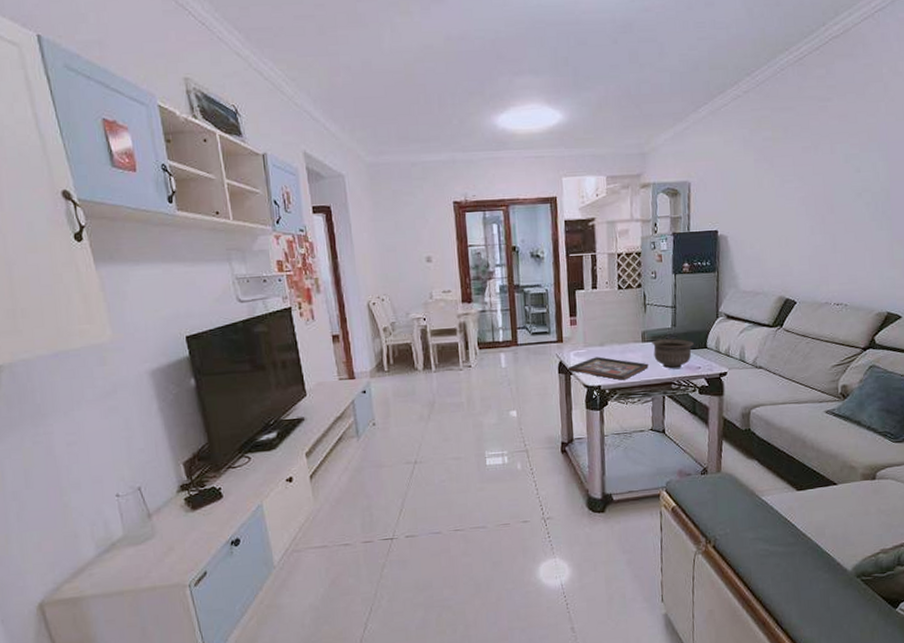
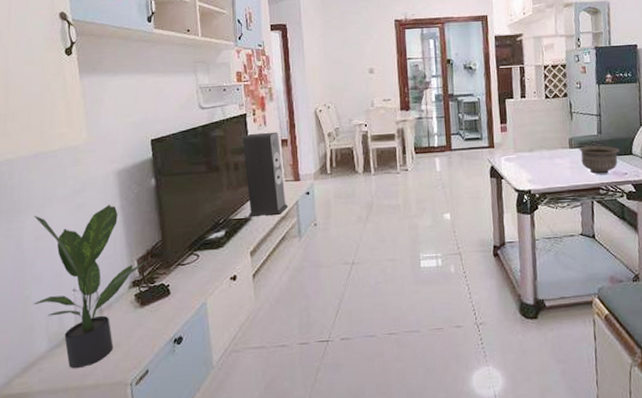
potted plant: none [63,407,195,573] -> present [33,205,148,369]
speaker: none [289,327,344,417] -> present [243,132,289,217]
decorative tray: present [568,356,648,380] -> none [500,162,577,185]

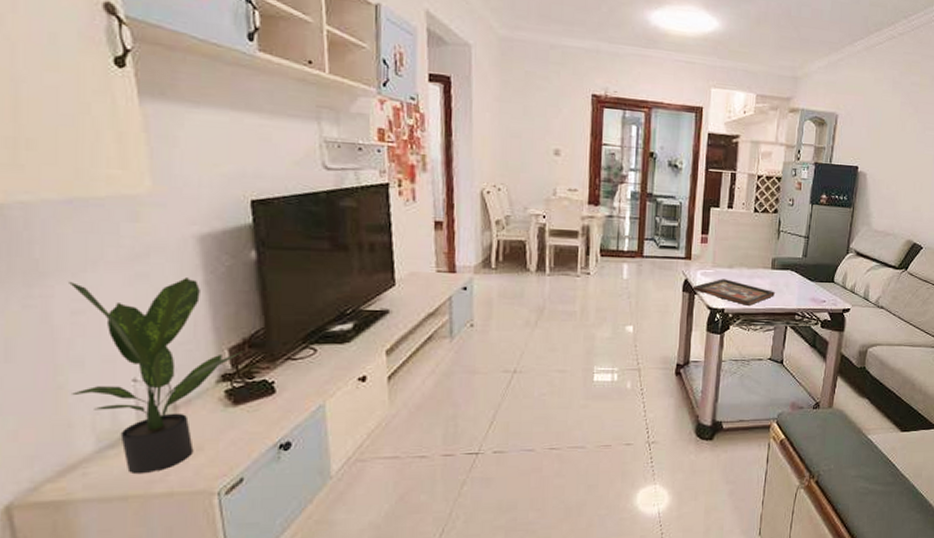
speaker: present [243,132,289,217] -> none [382,209,439,310]
decorative tray: none [500,162,577,185] -> present [693,279,775,306]
bowl: present [579,145,620,175] -> none [781,268,822,301]

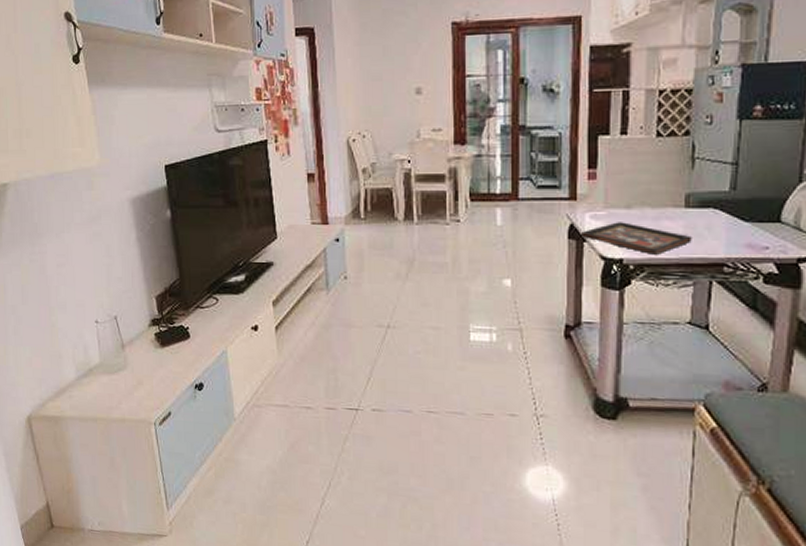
potted plant: present [69,278,244,475] -> none [55,235,166,401]

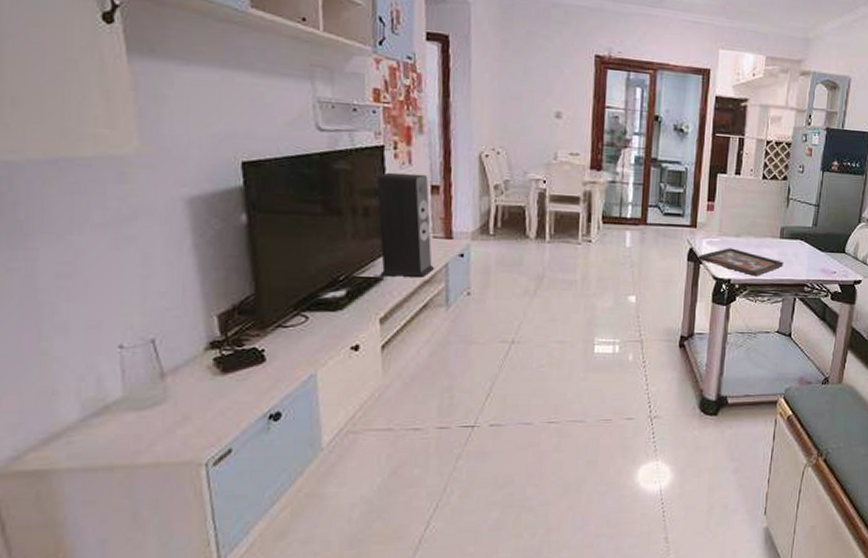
speaker: none [264,164,315,262] -> present [377,172,435,277]

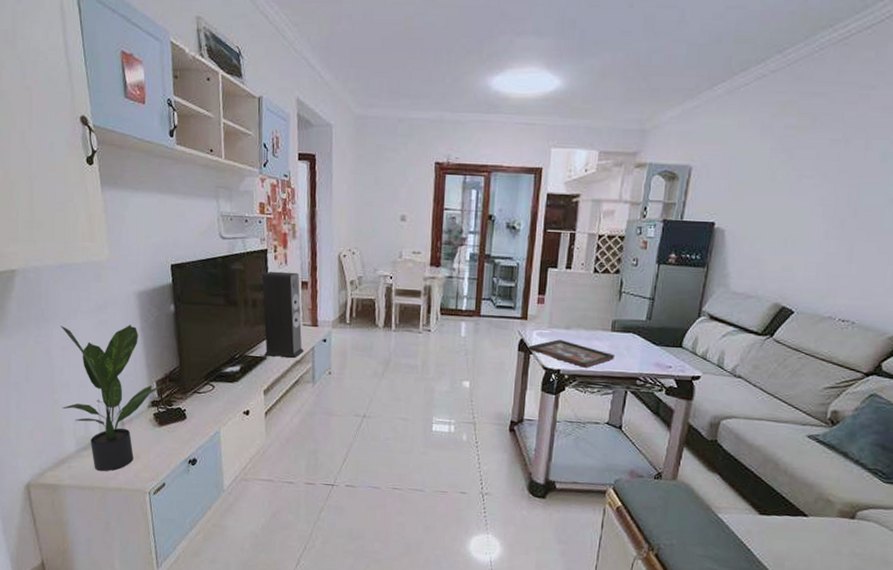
potted plant: none [54,241,233,444] -> present [61,325,166,472]

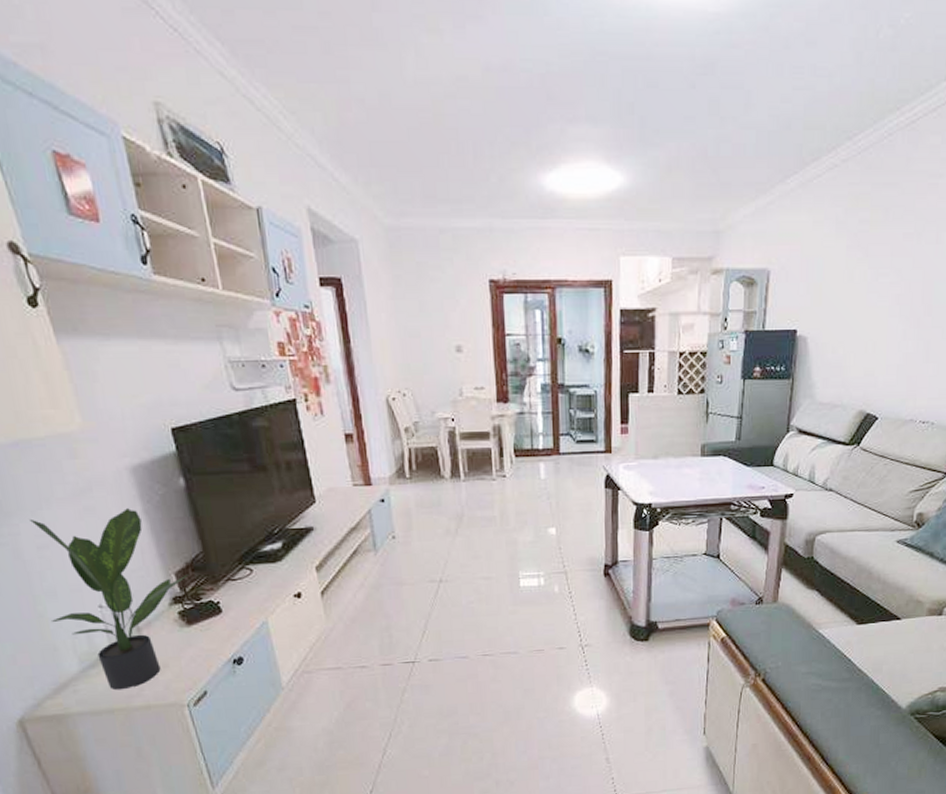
speaker: present [262,271,305,358] -> none [294,424,360,526]
decorative tray: present [529,339,614,368] -> none [616,471,706,498]

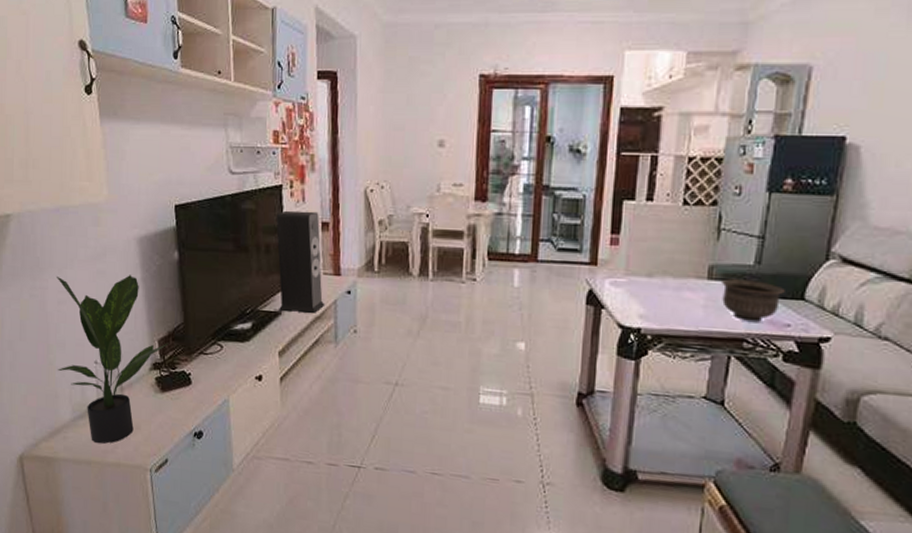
speaker: none [294,424,360,526] -> present [276,210,325,313]
bowl: none [712,453,759,489] -> present [722,279,785,323]

